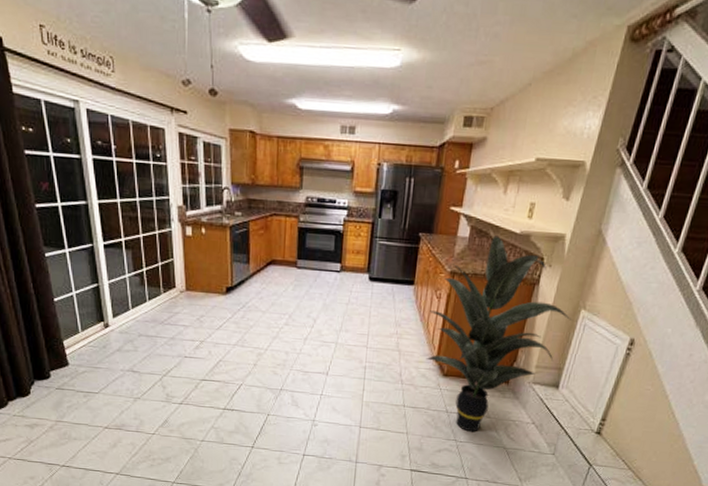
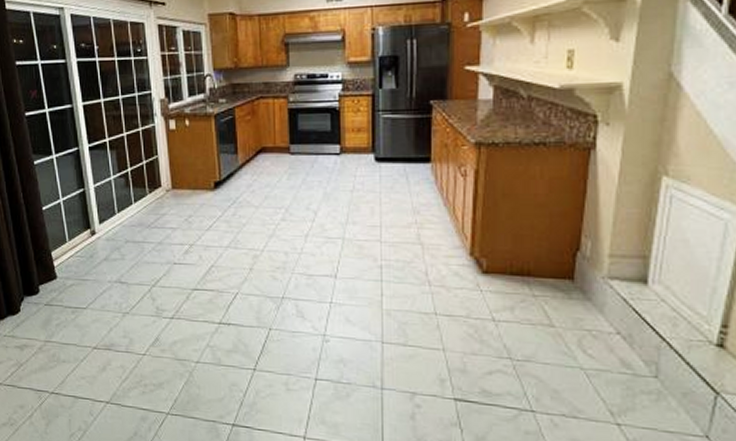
indoor plant: present [426,235,573,432] -> none [455,94,652,347]

